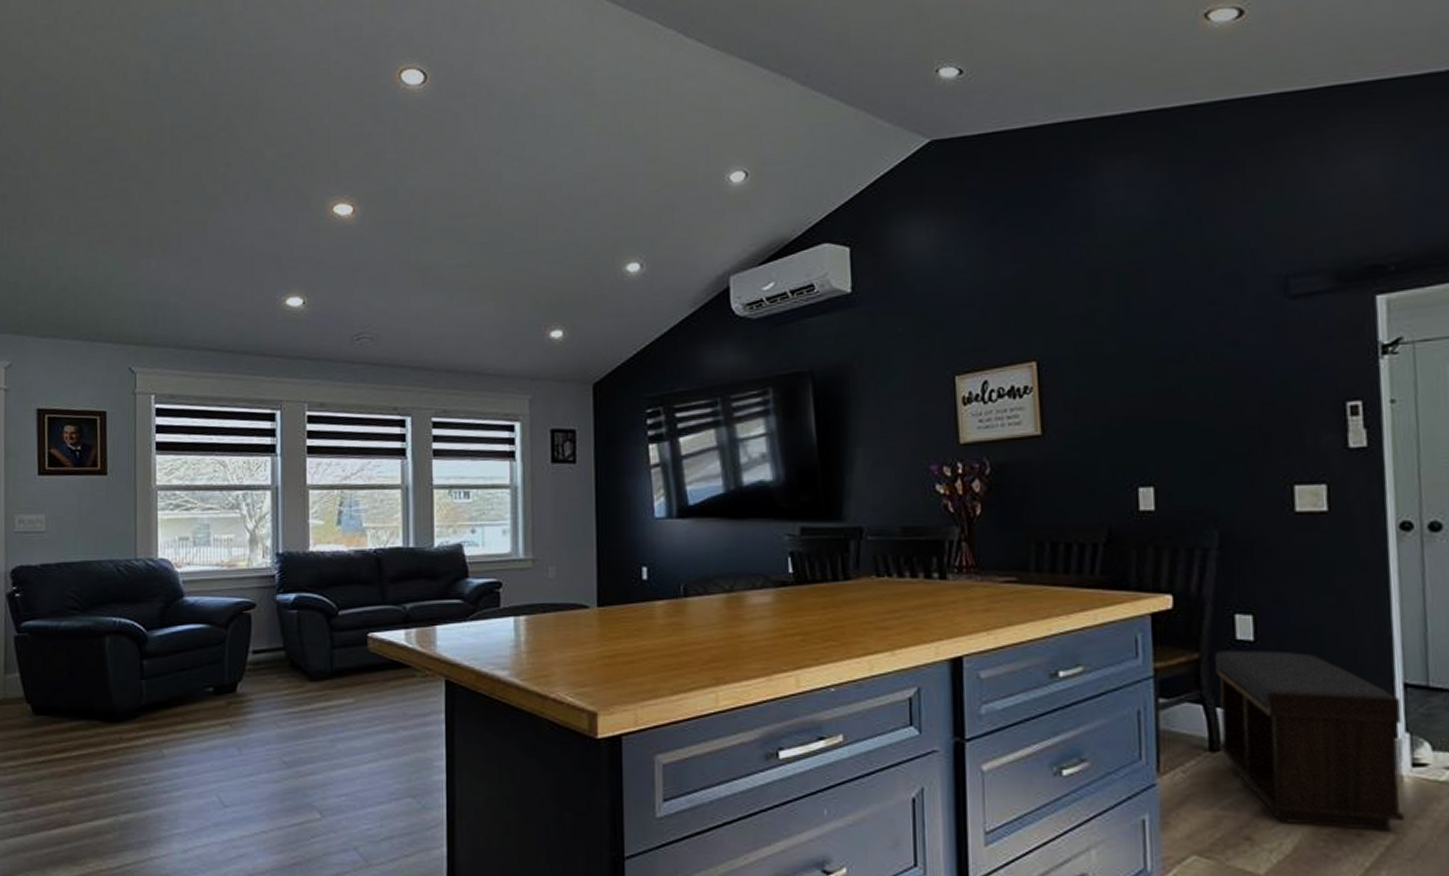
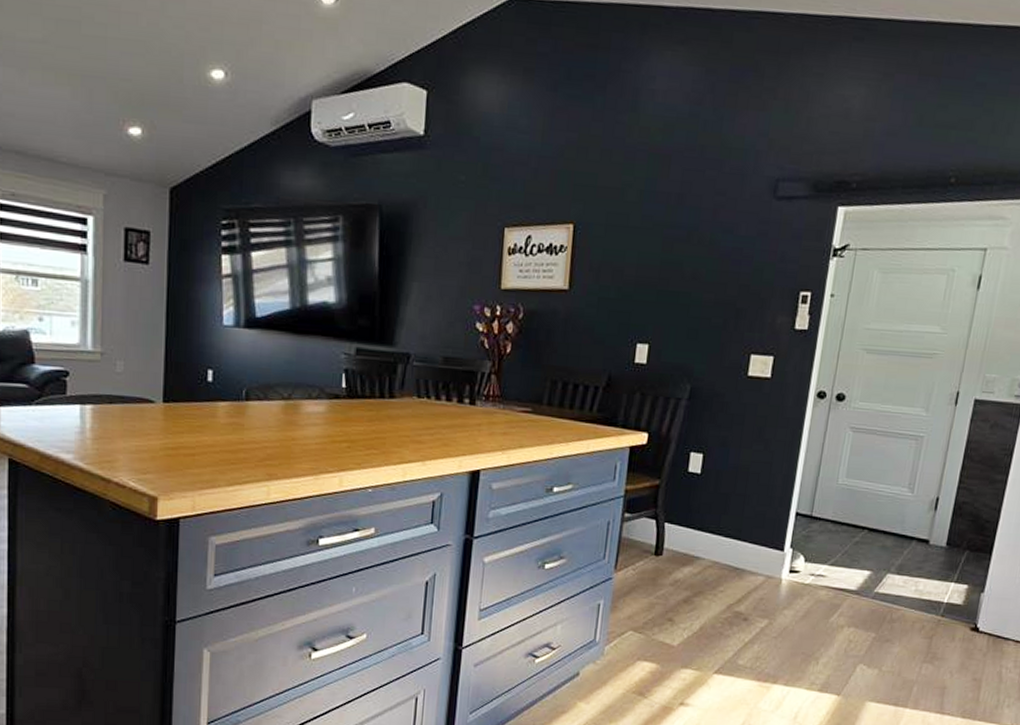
bench: present [1215,650,1404,831] -> none [661,479,791,618]

